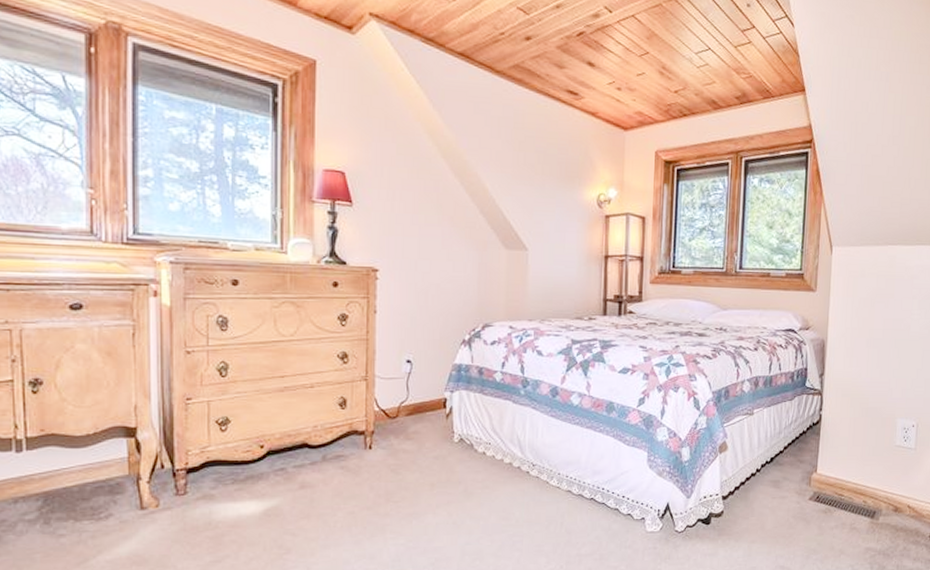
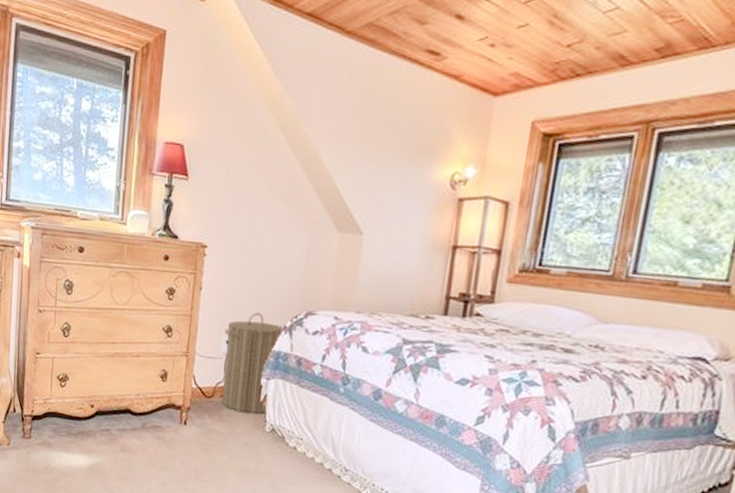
laundry hamper: none [404,329,465,428] -> present [222,312,286,414]

